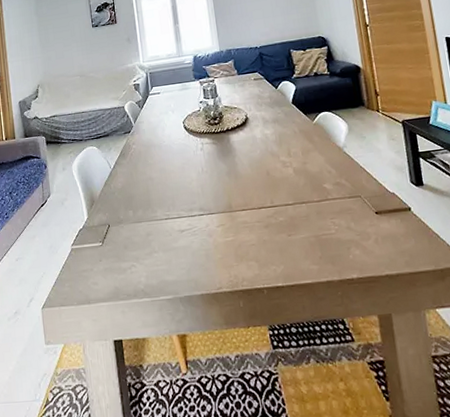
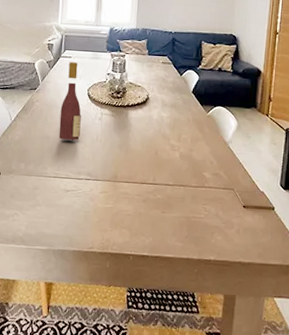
wine bottle: none [158,97,184,178] -> present [58,62,81,140]

